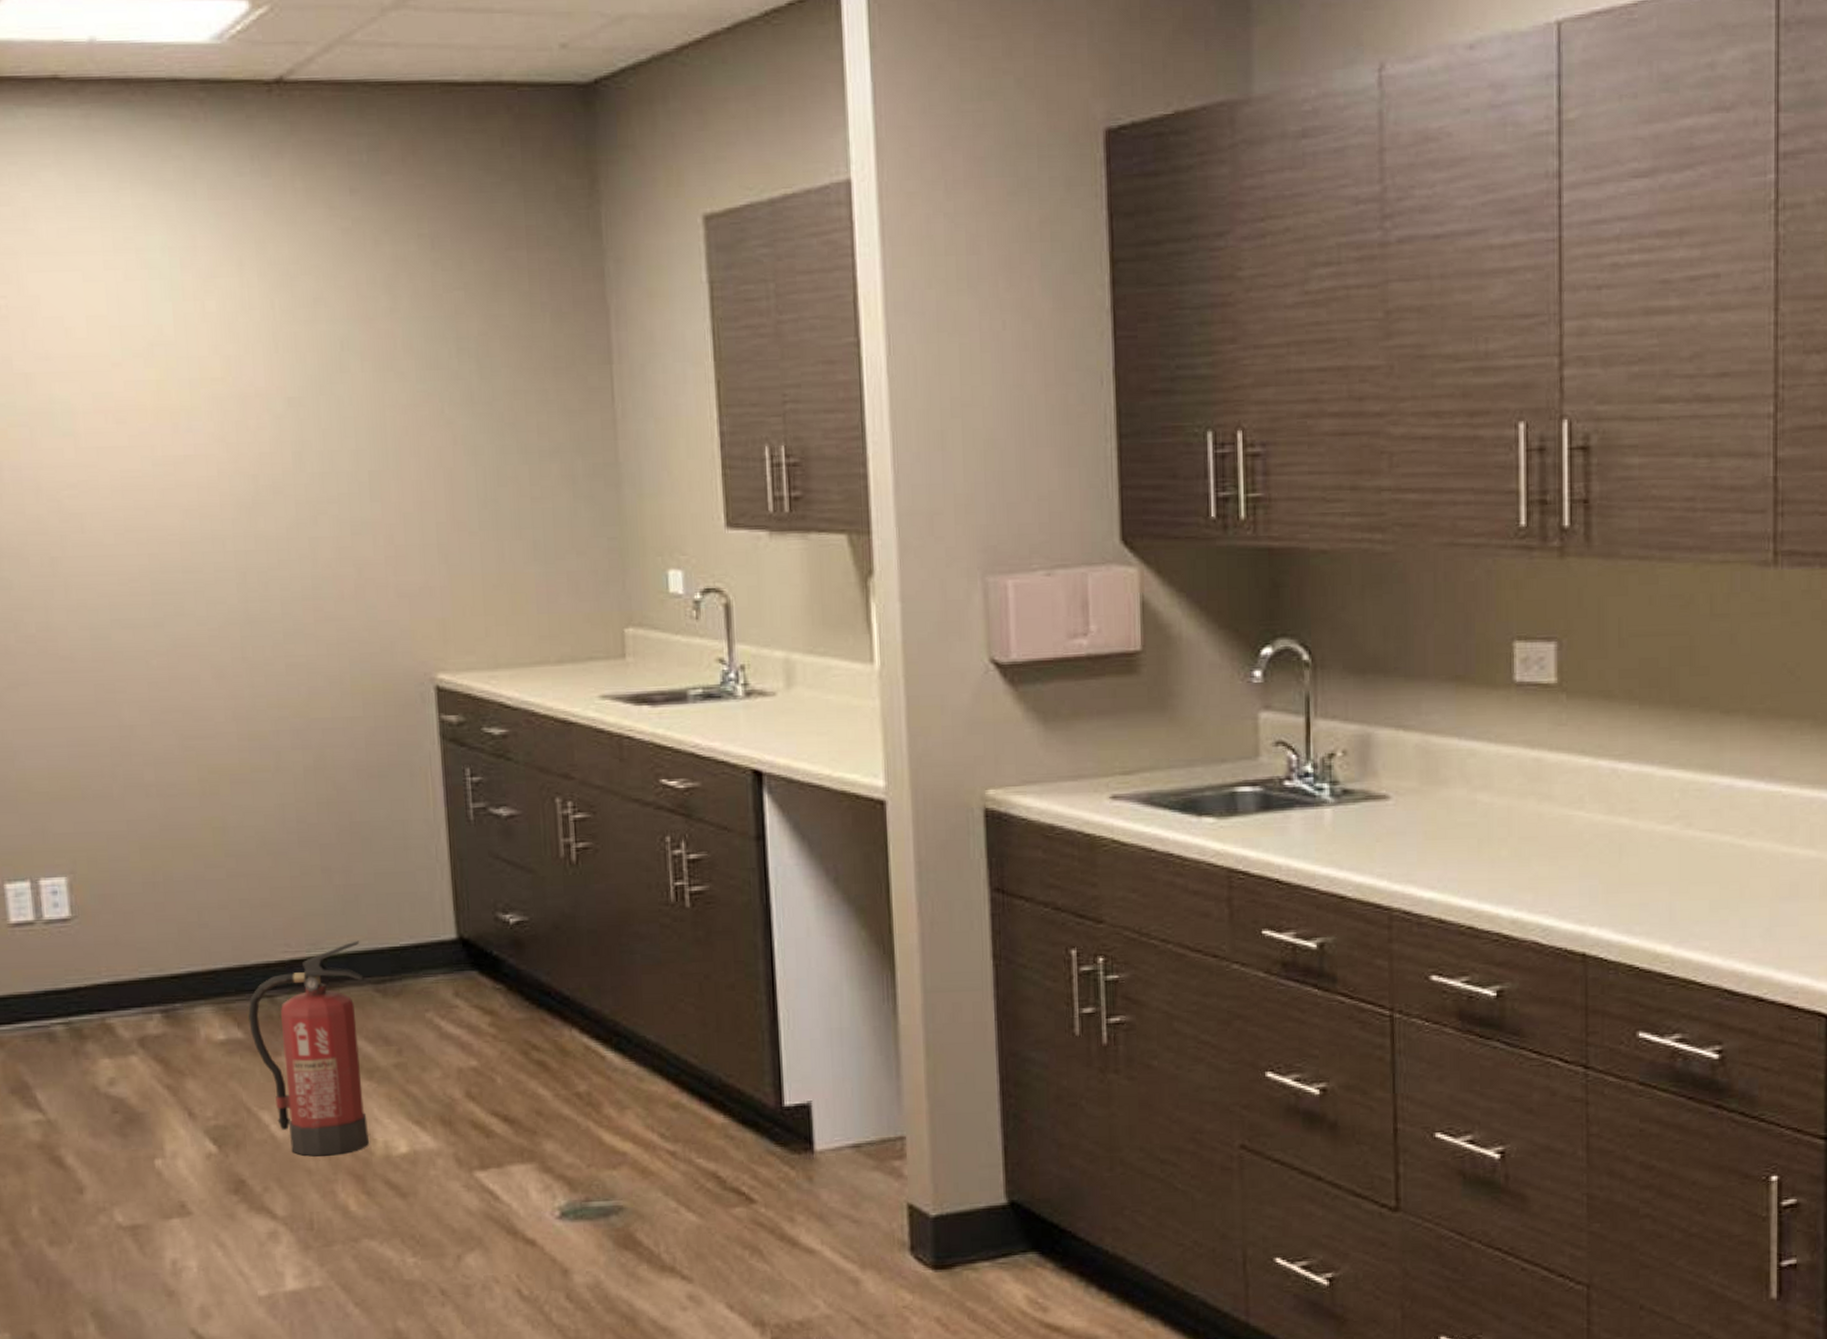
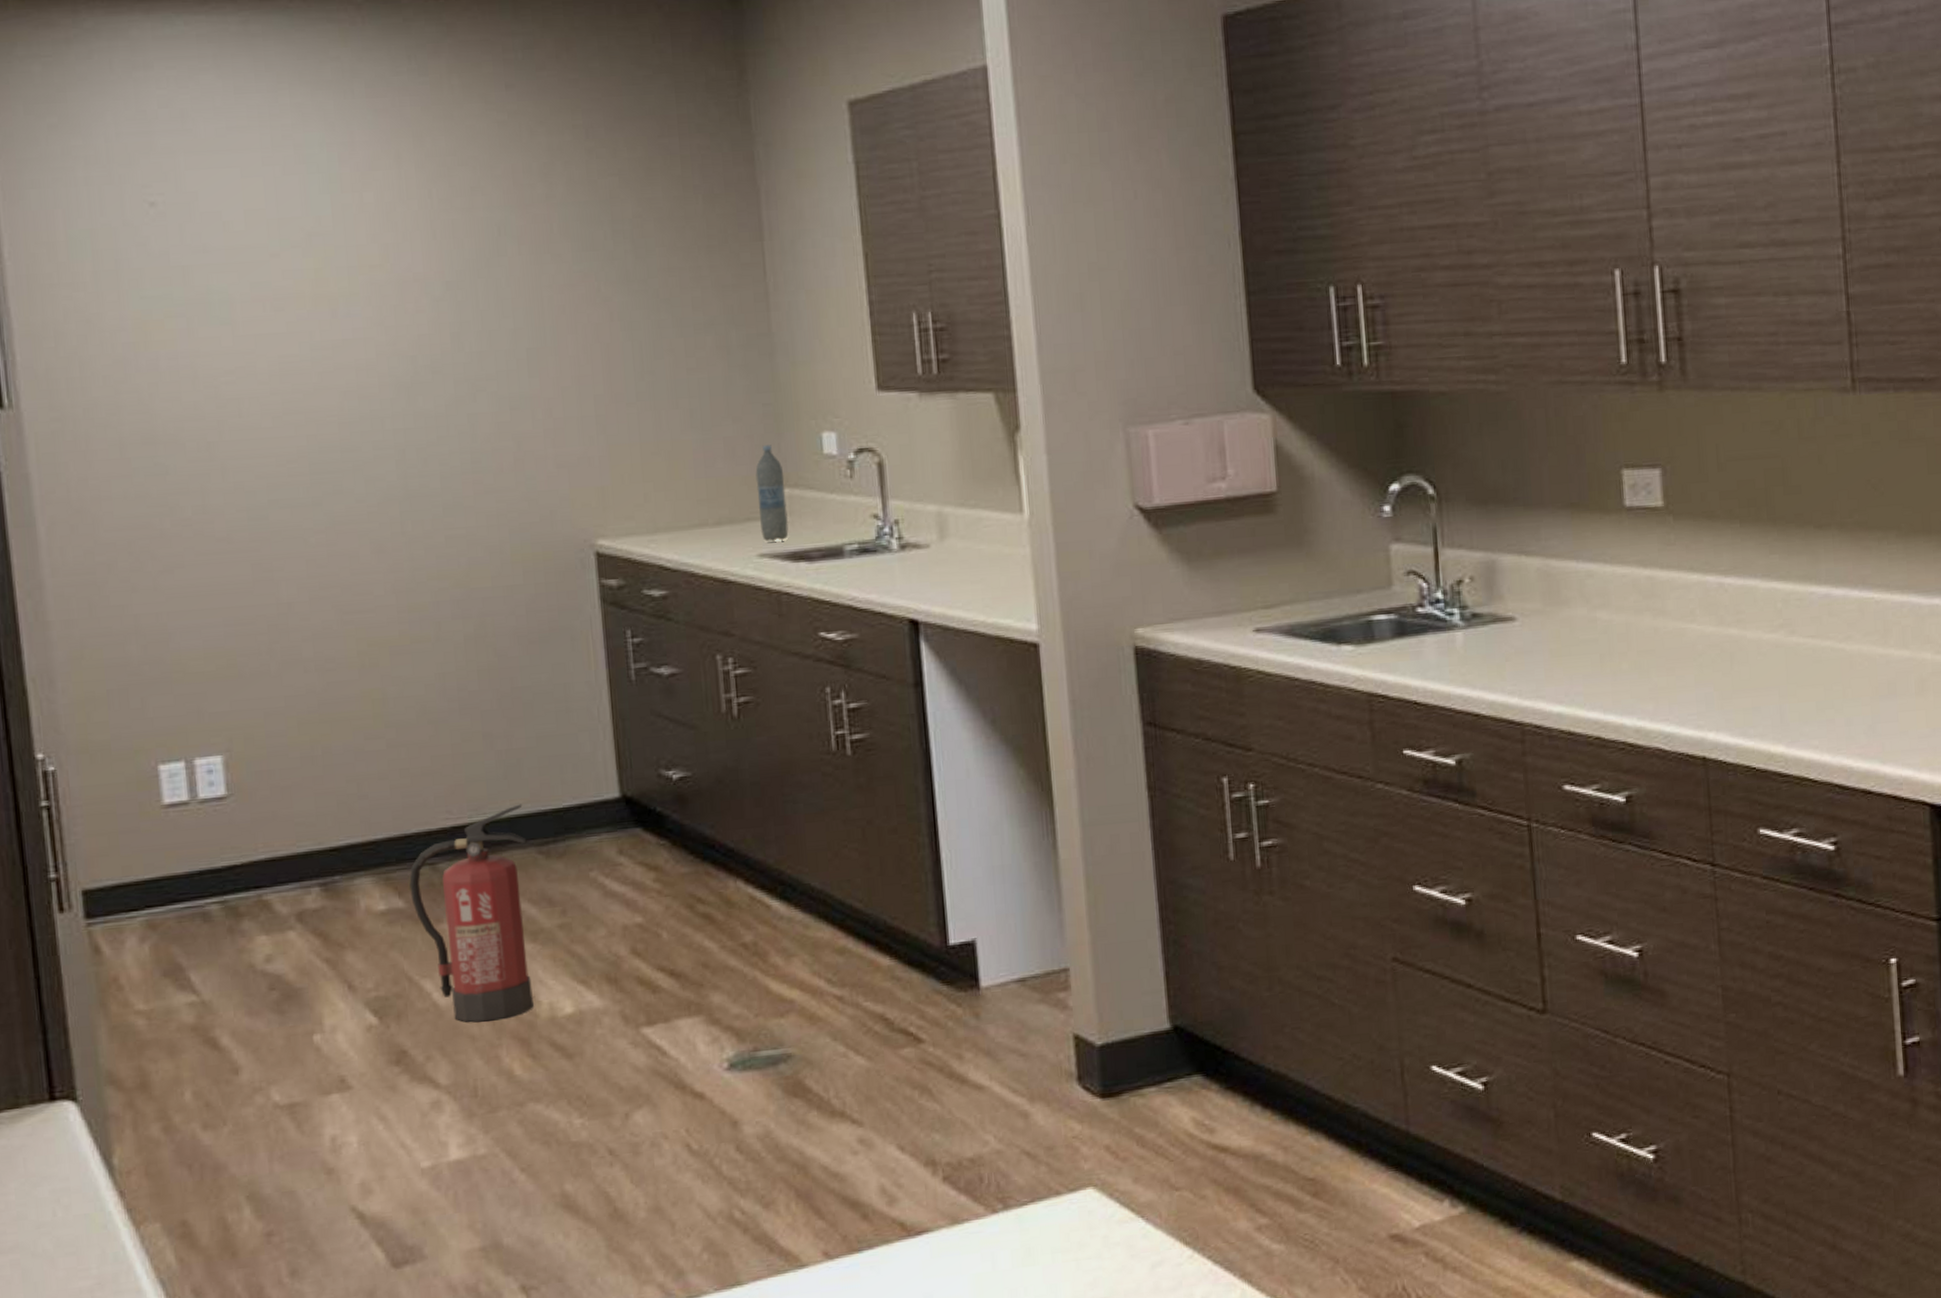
water bottle: none [599,581,632,683] -> present [755,445,789,542]

